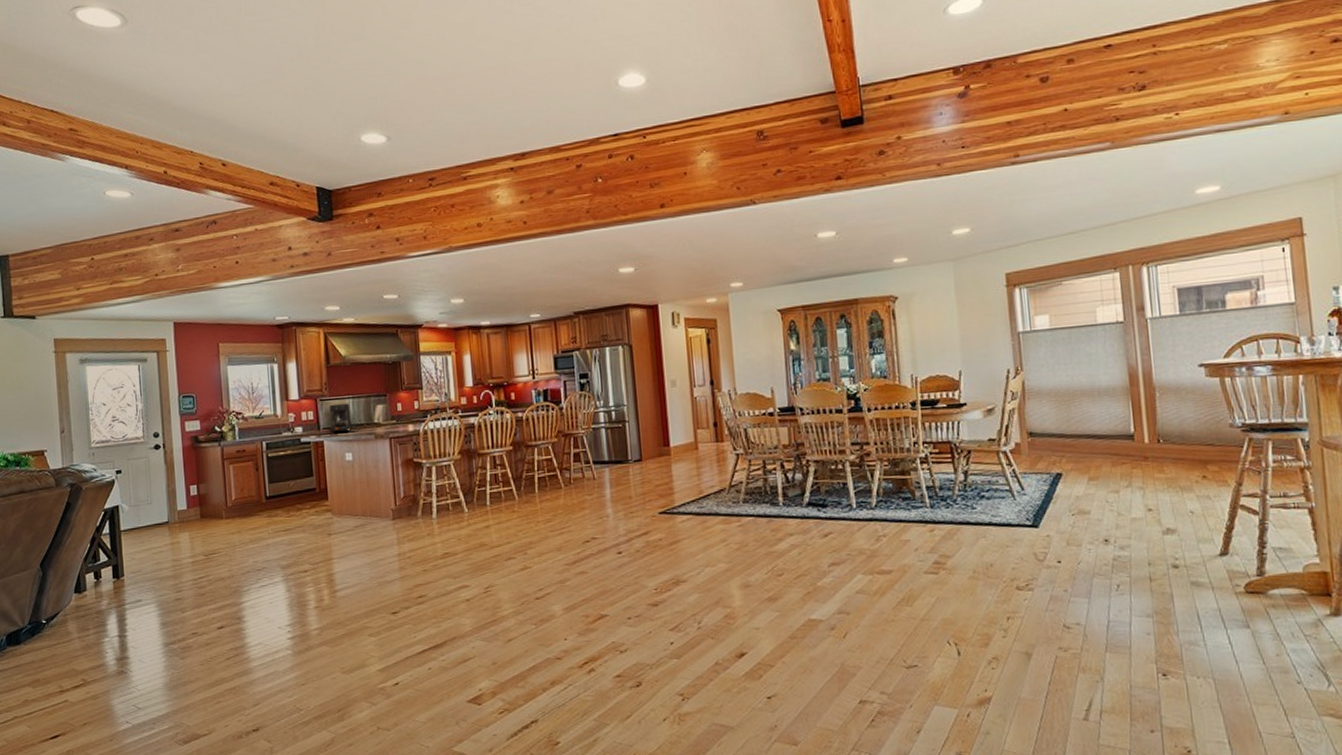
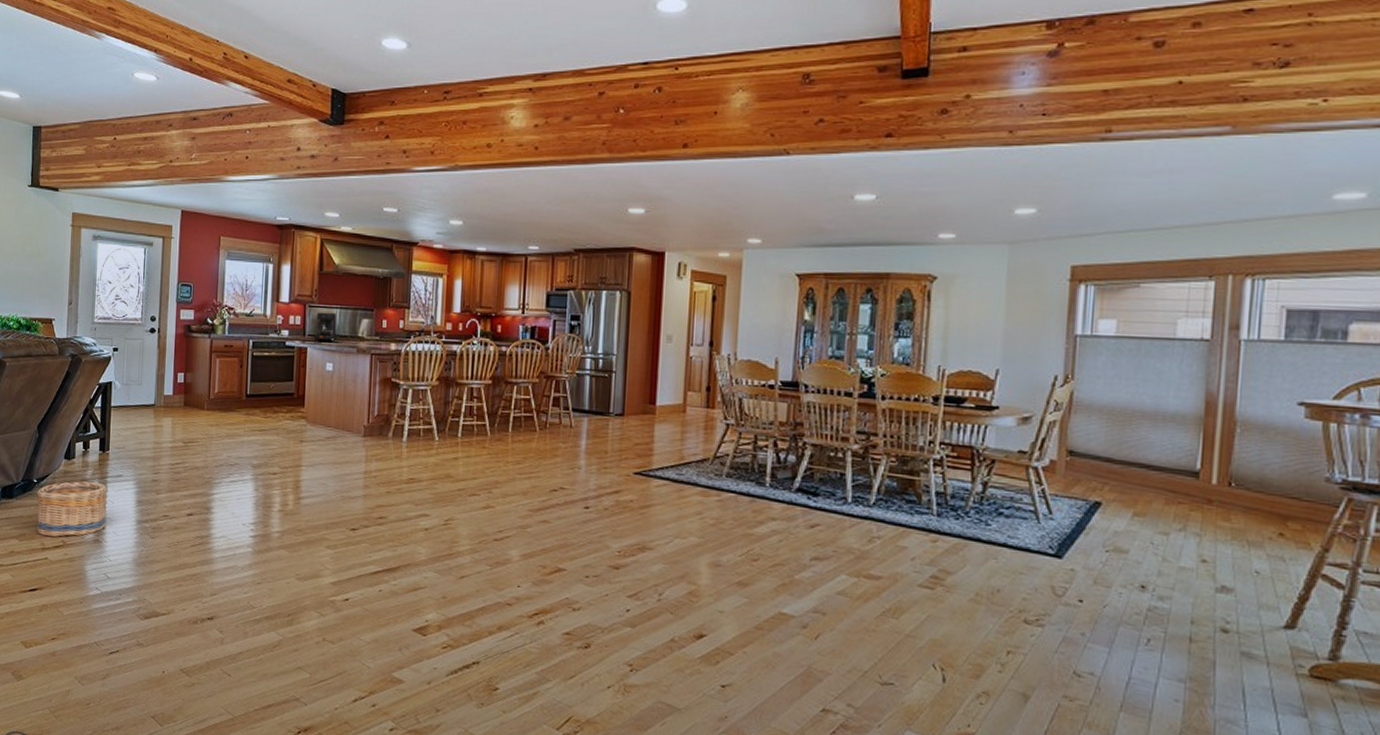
basket: none [47,611,129,678] -> present [37,481,108,538]

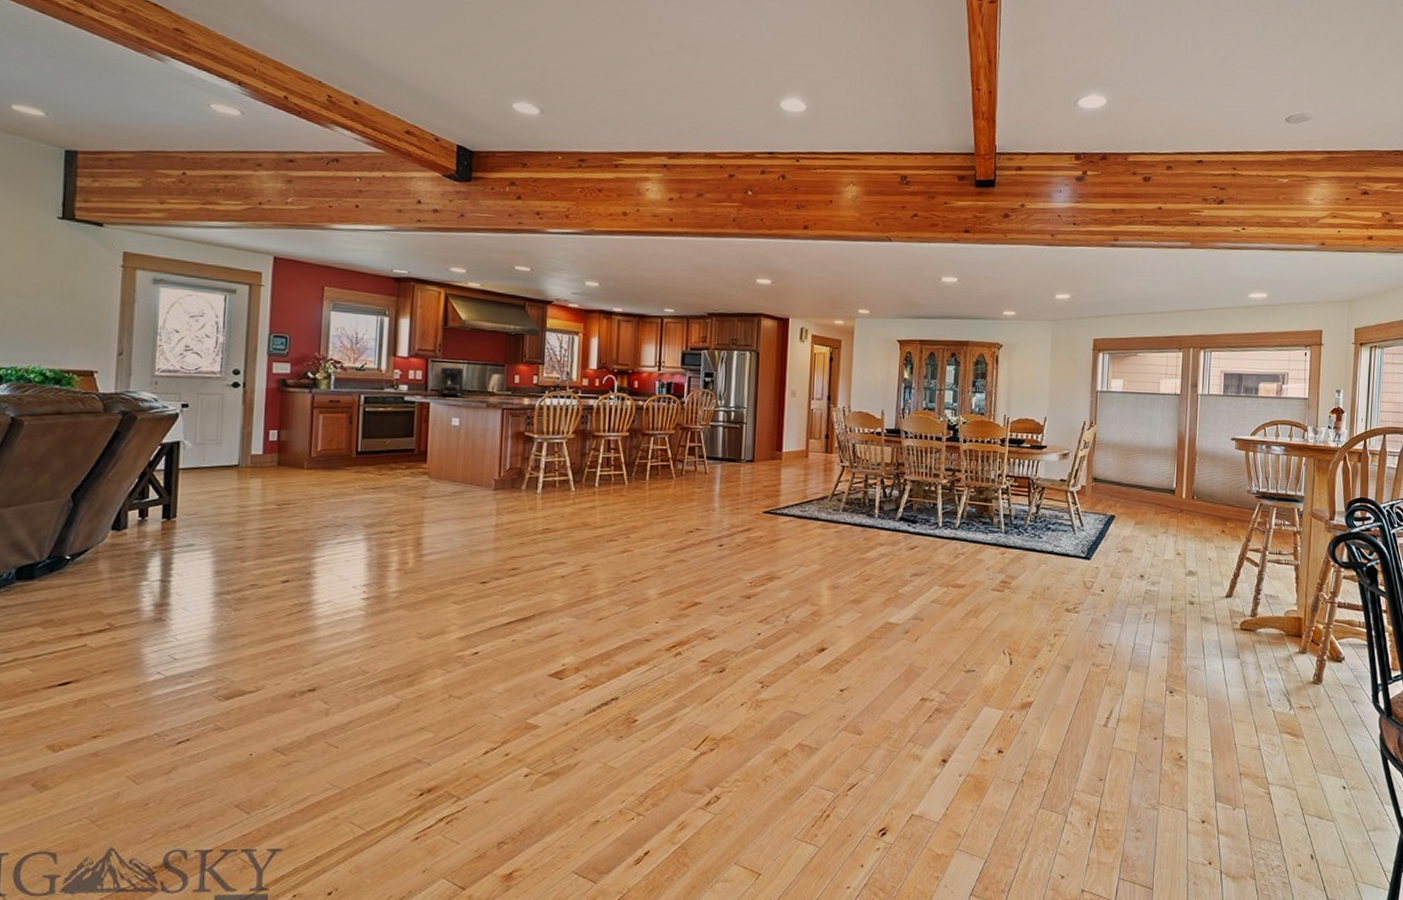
basket: present [37,481,108,538] -> none [70,553,174,621]

